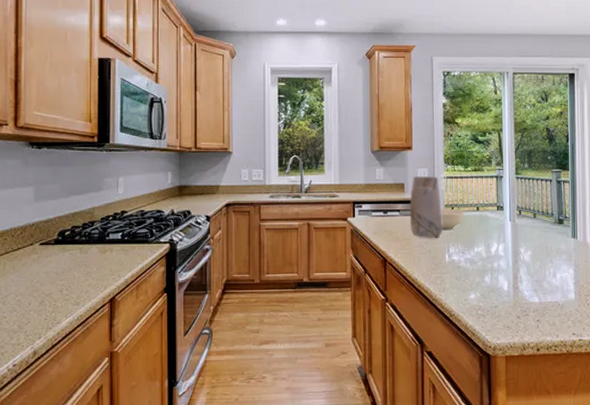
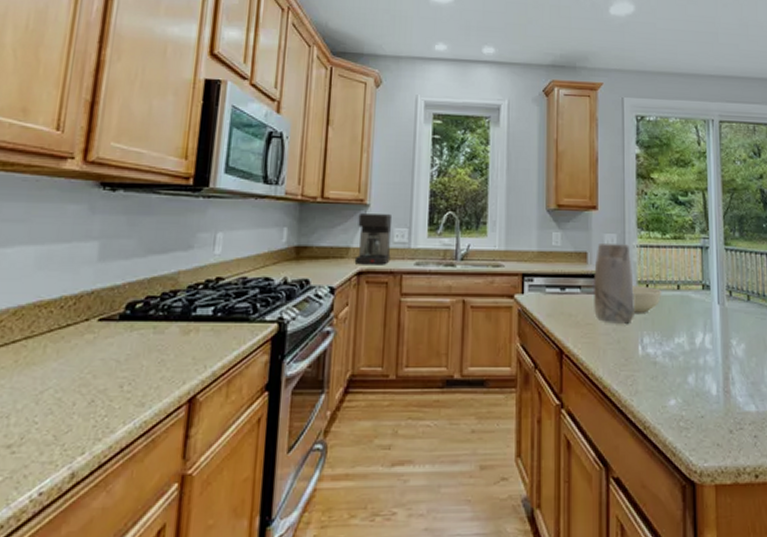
coffee maker: none [223,159,251,199] -> present [354,214,393,265]

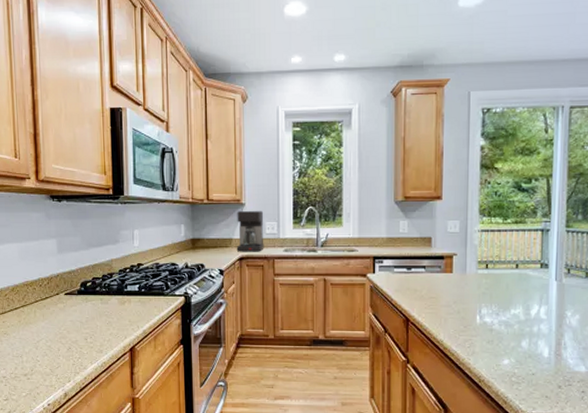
vase: present [594,242,636,324] -> none [437,228,475,297]
bowl: present [633,286,662,313] -> none [473,266,501,289]

